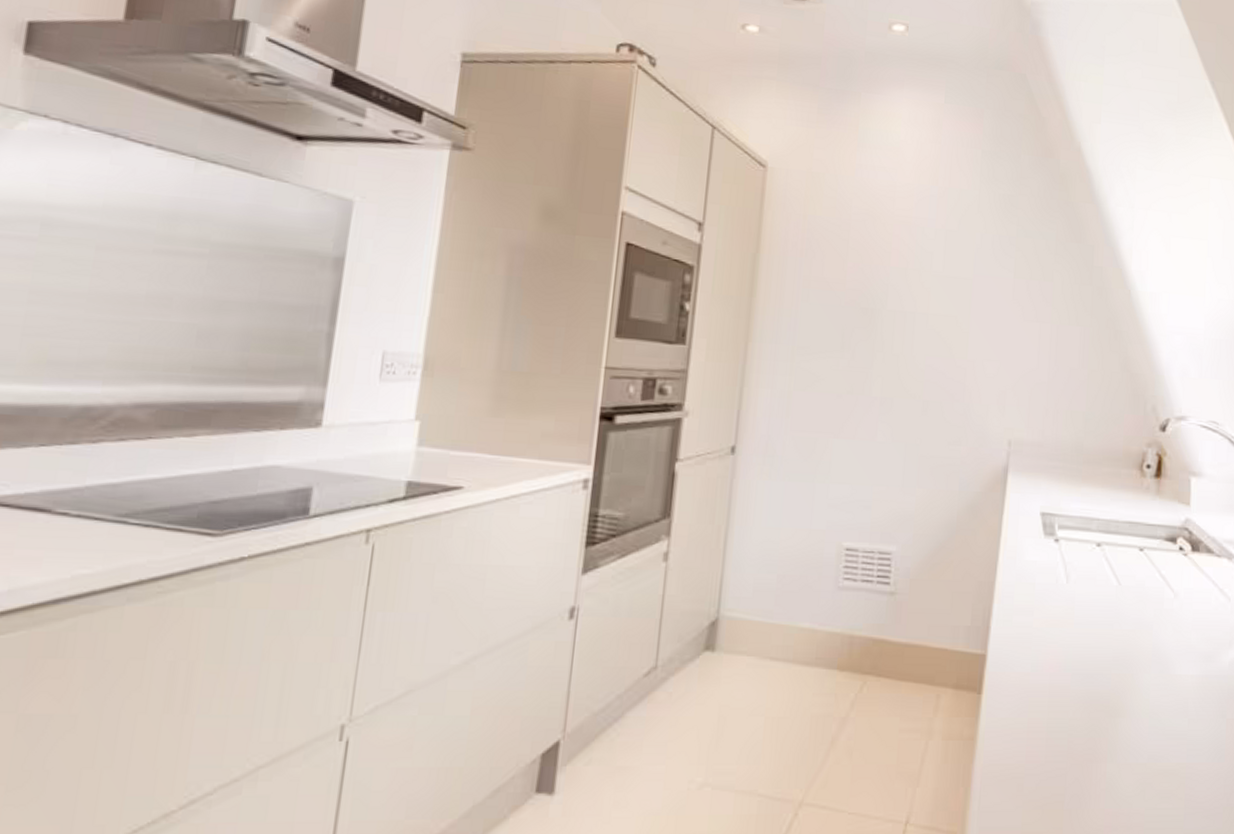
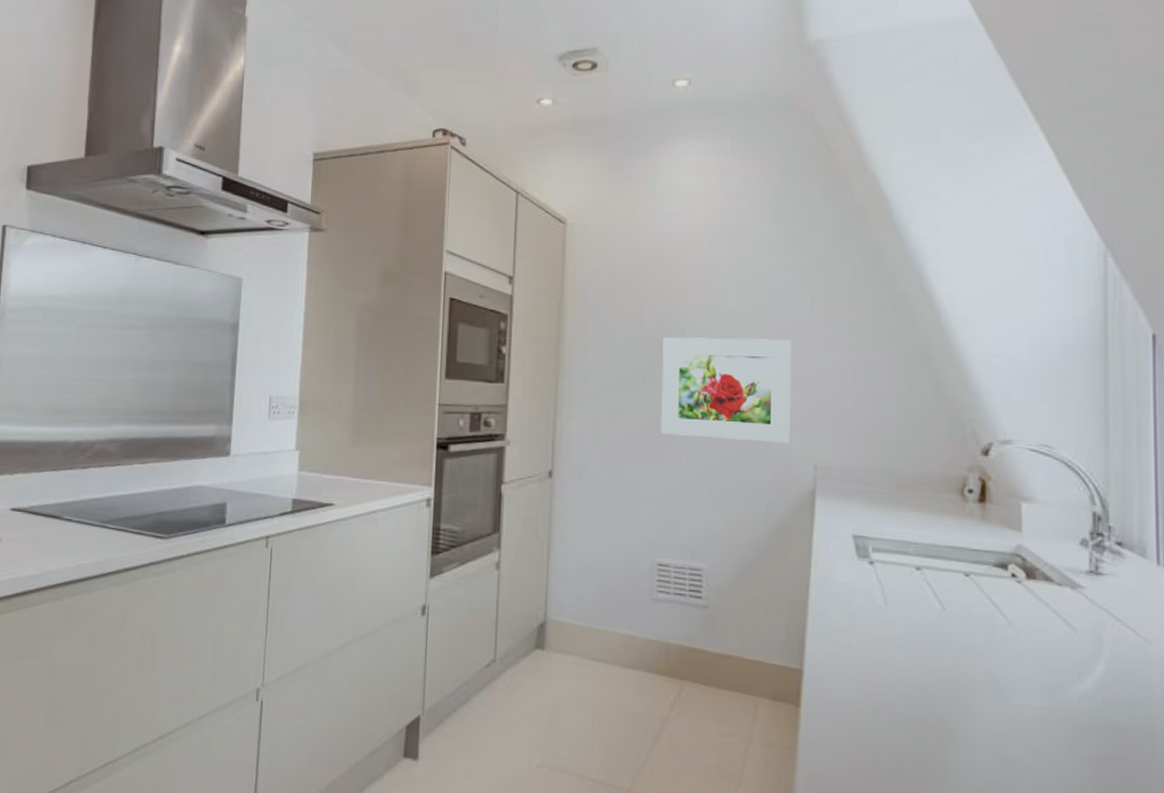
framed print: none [857,300,994,418] -> present [661,337,792,444]

